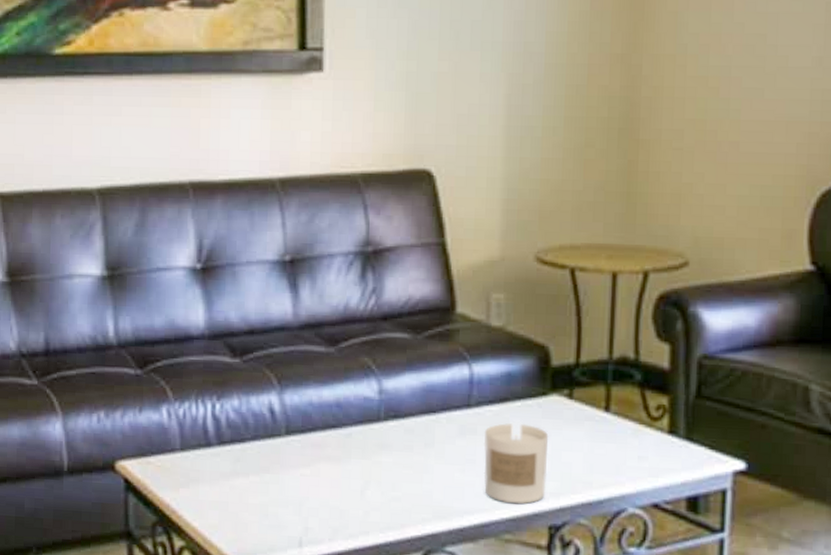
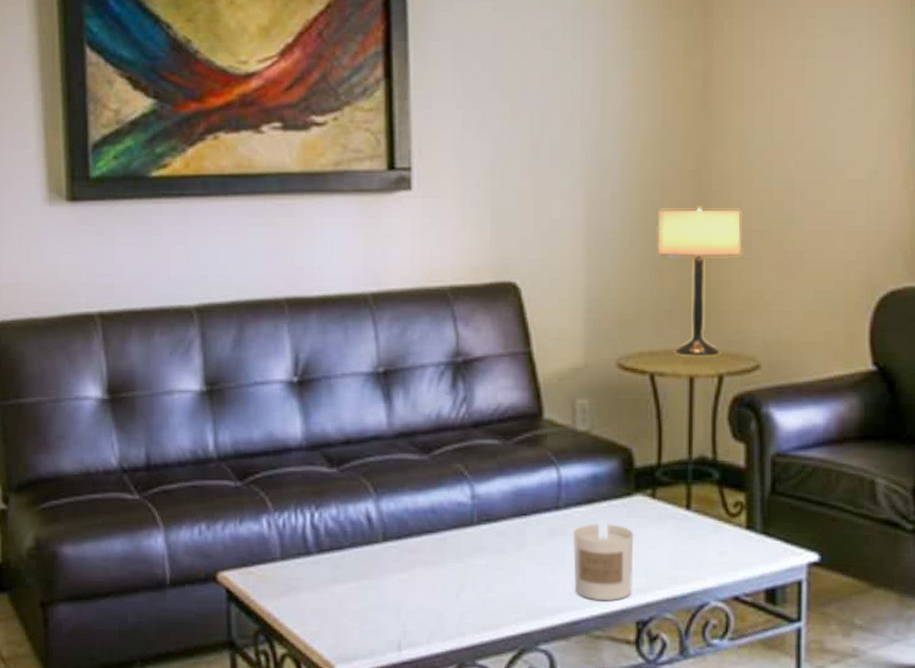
table lamp: none [582,93,672,251] -> present [657,207,741,356]

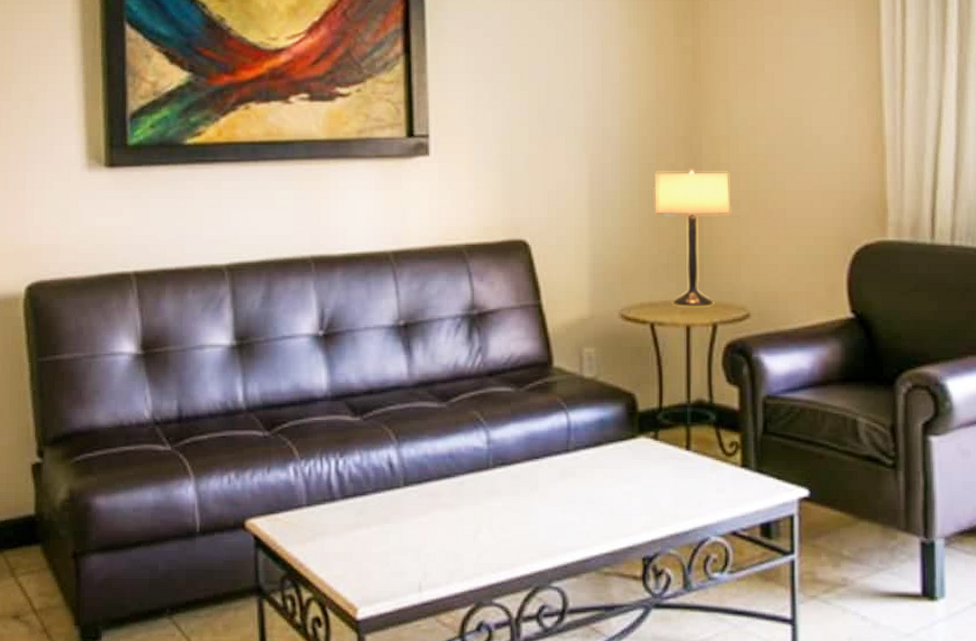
candle: present [572,520,634,601] -> none [582,462,639,539]

